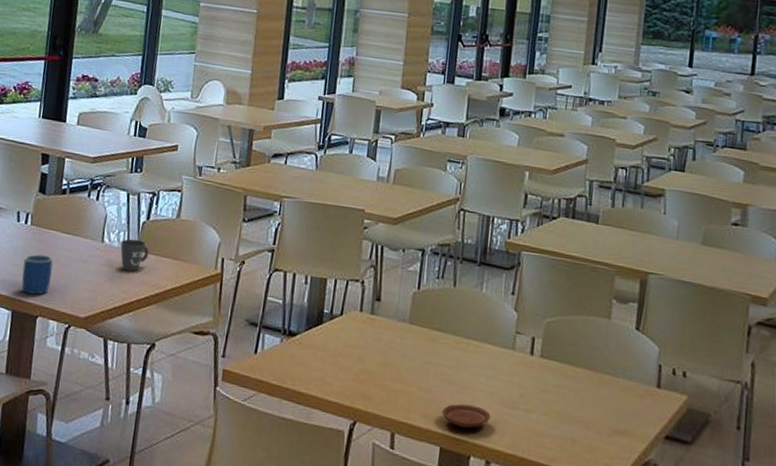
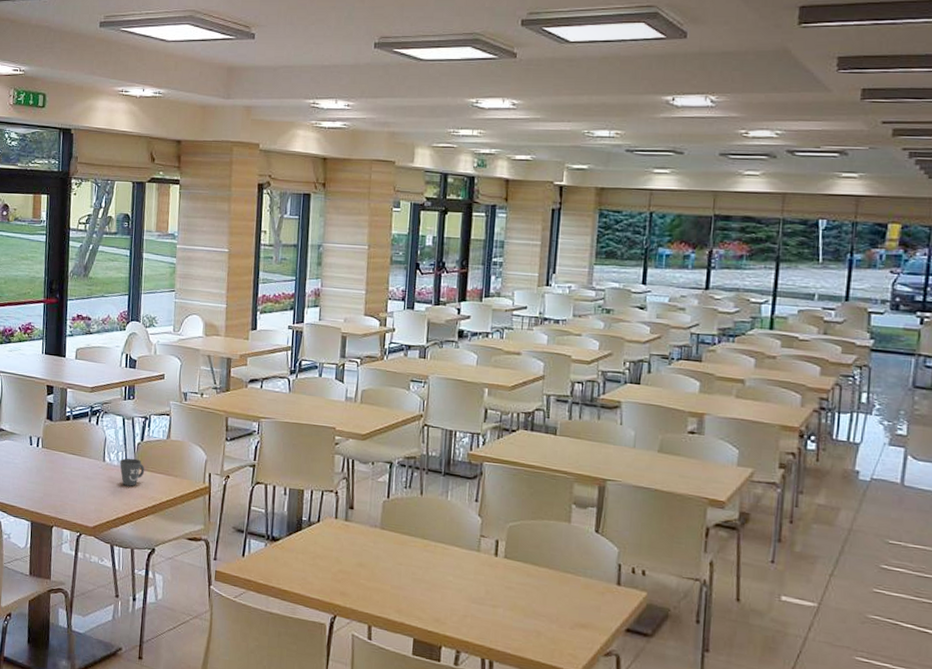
mug: present [21,254,53,295] -> none [37,473,63,508]
plate: present [442,403,491,428] -> none [414,600,459,622]

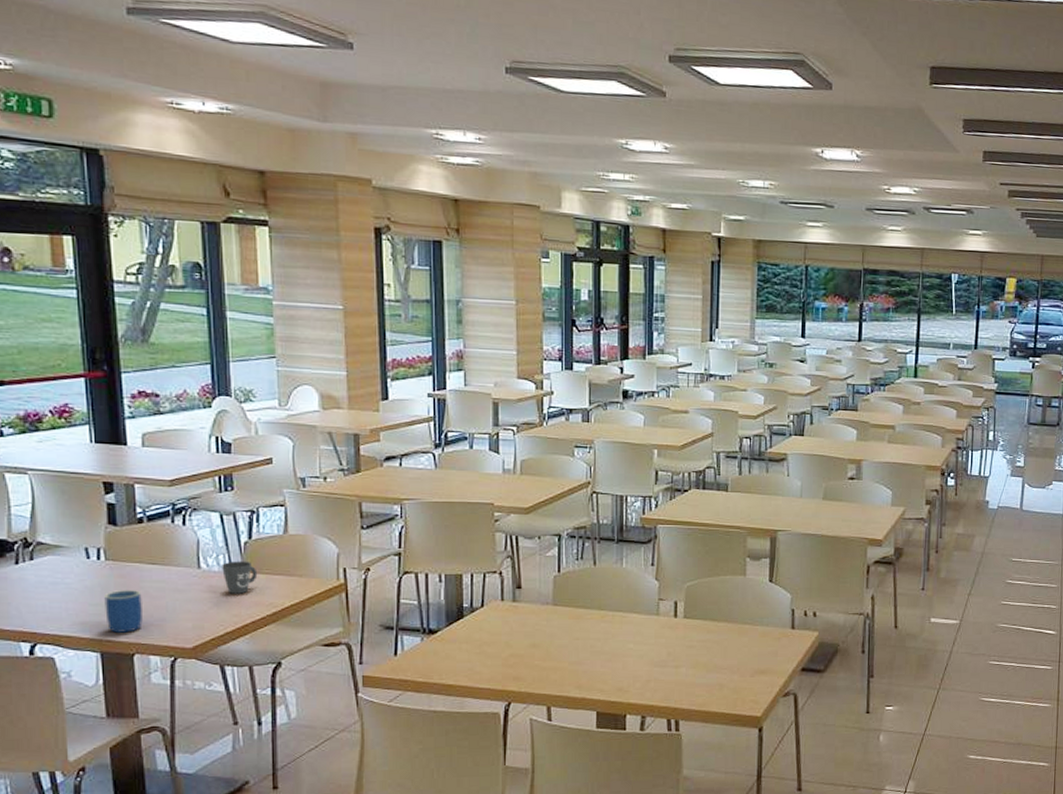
mug: none [37,473,63,508] -> present [104,590,143,633]

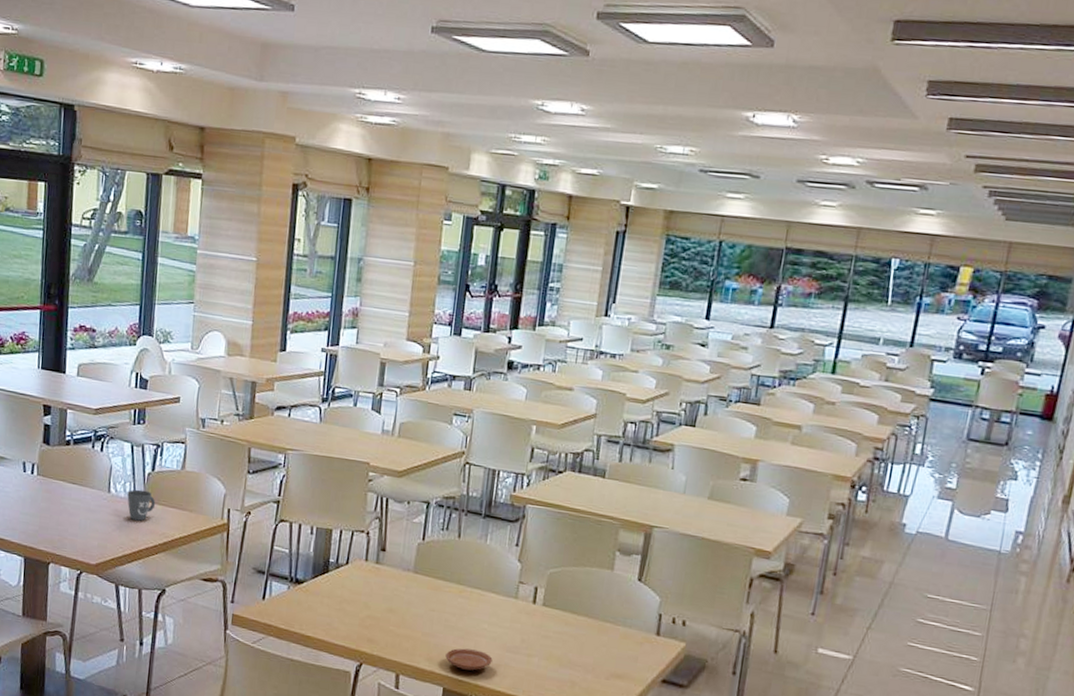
mug: present [104,590,143,633] -> none [32,503,62,543]
plate: none [595,670,642,691] -> present [445,648,493,671]

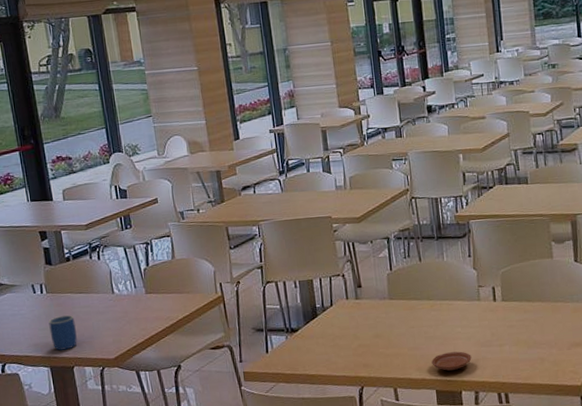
mug: none [32,503,62,543] -> present [48,315,77,351]
mug: present [127,489,156,521] -> none [129,284,156,312]

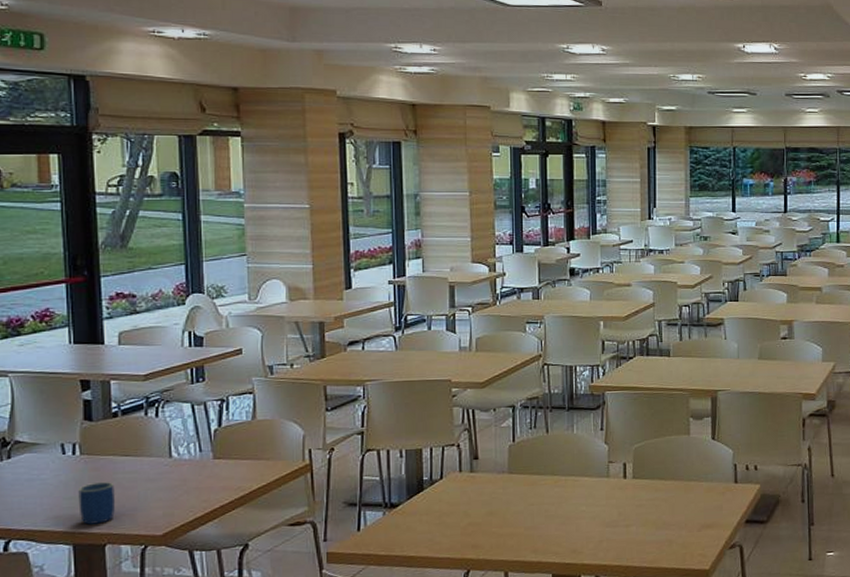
plate: present [431,351,472,371] -> none [550,532,595,553]

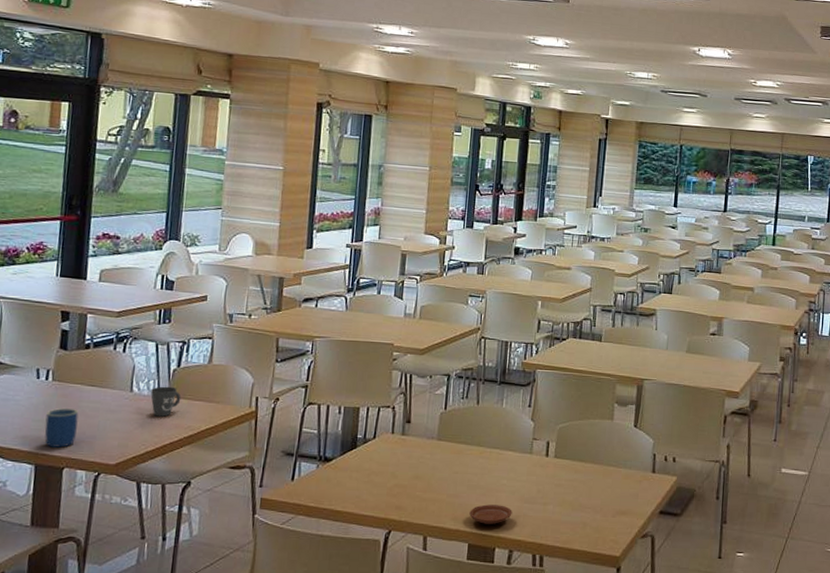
mug: none [192,447,227,481] -> present [150,386,181,417]
plate: none [550,532,595,553] -> present [469,504,513,524]

